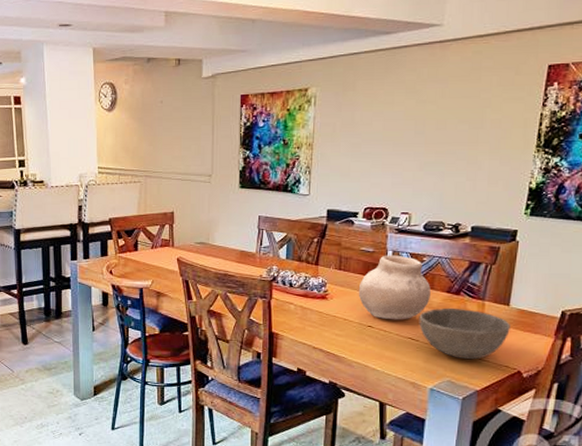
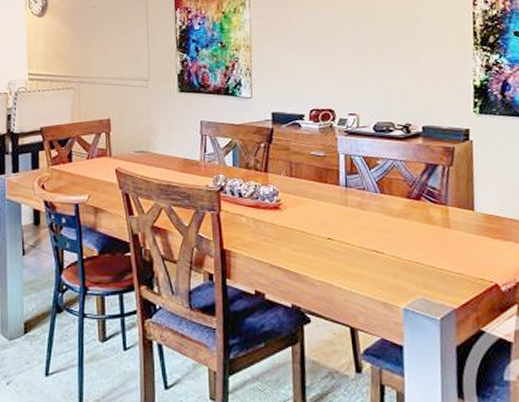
vase: present [358,255,431,320] -> none [313,159,390,231]
bowl: present [419,307,510,360] -> none [381,214,479,273]

